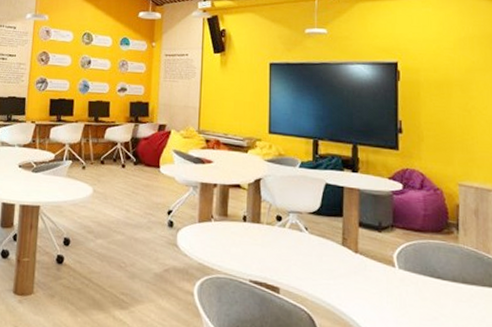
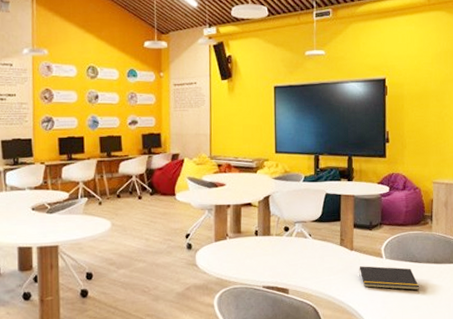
notepad: none [365,273,444,314] -> present [359,266,420,291]

